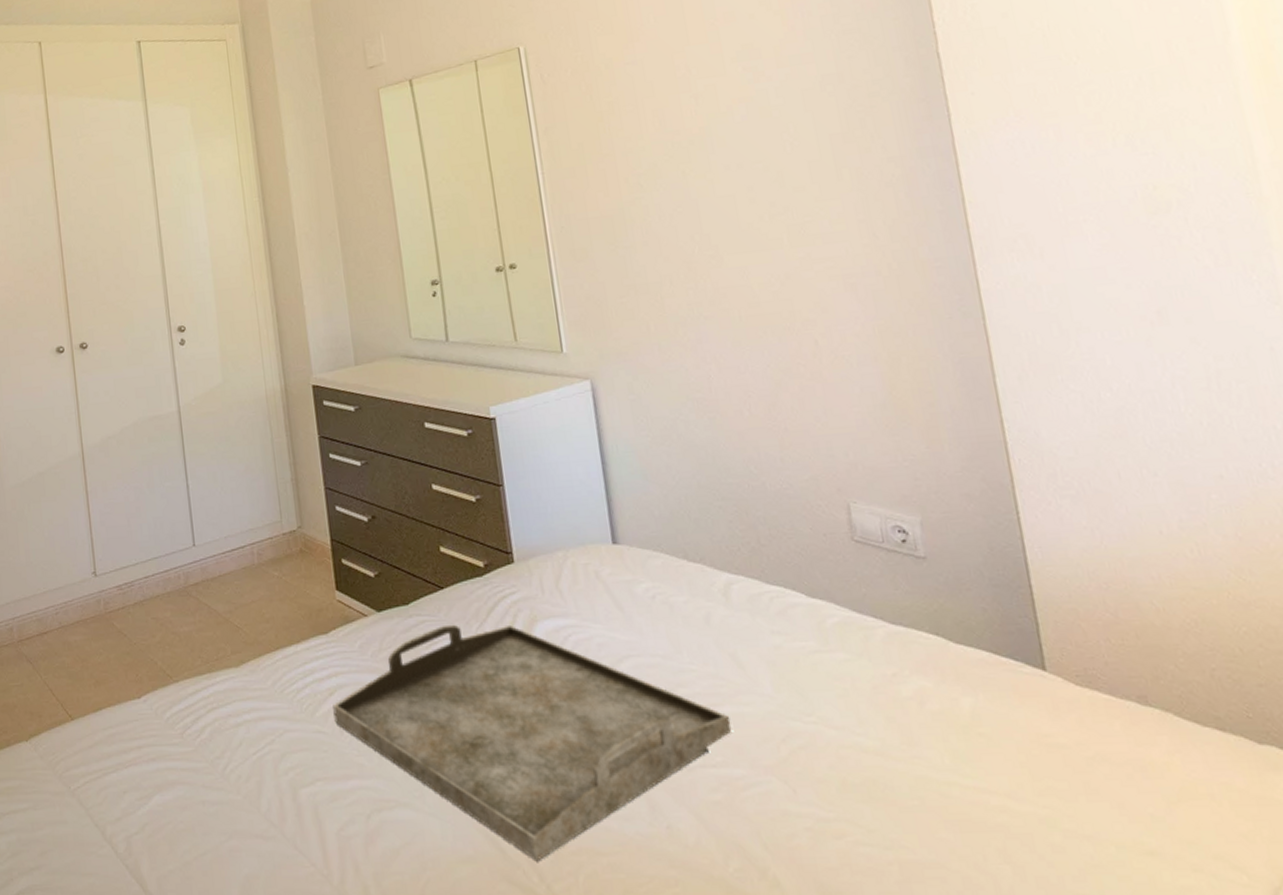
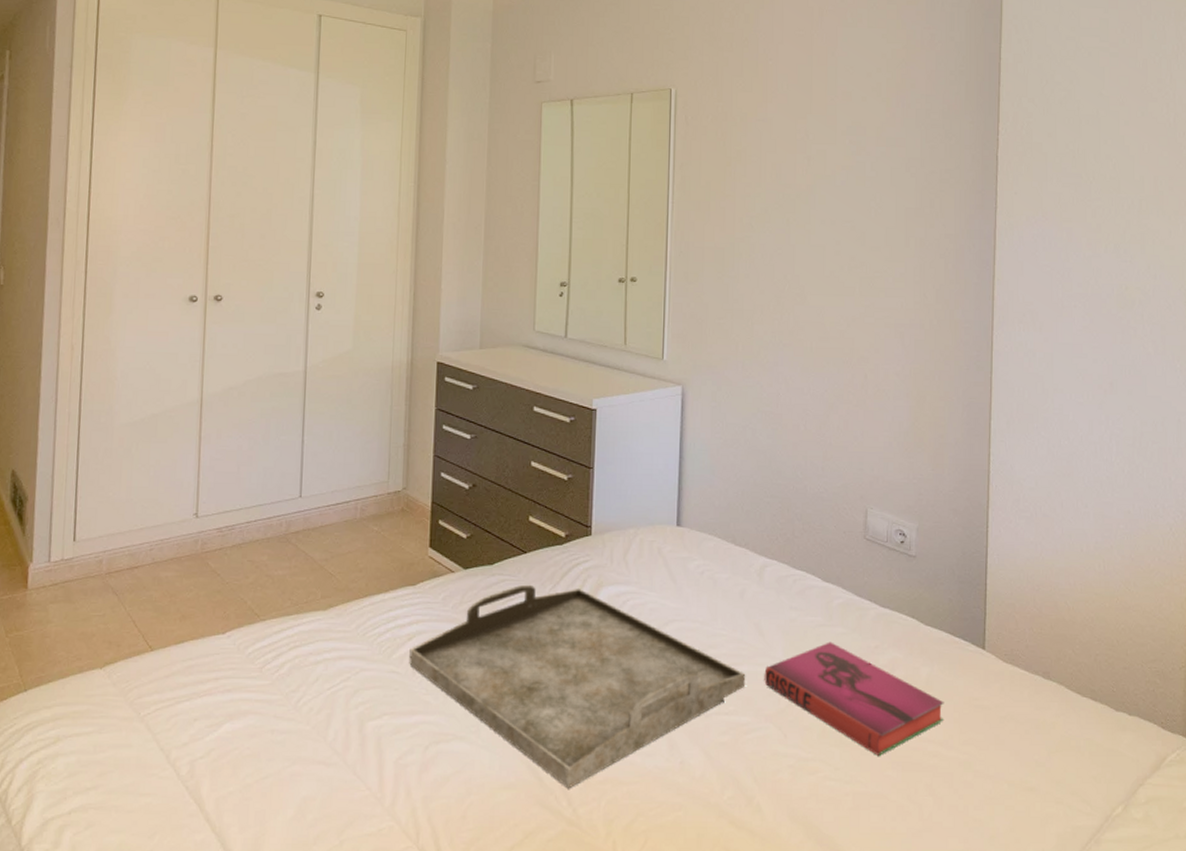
hardback book: none [752,671,1007,815] -> present [764,642,944,757]

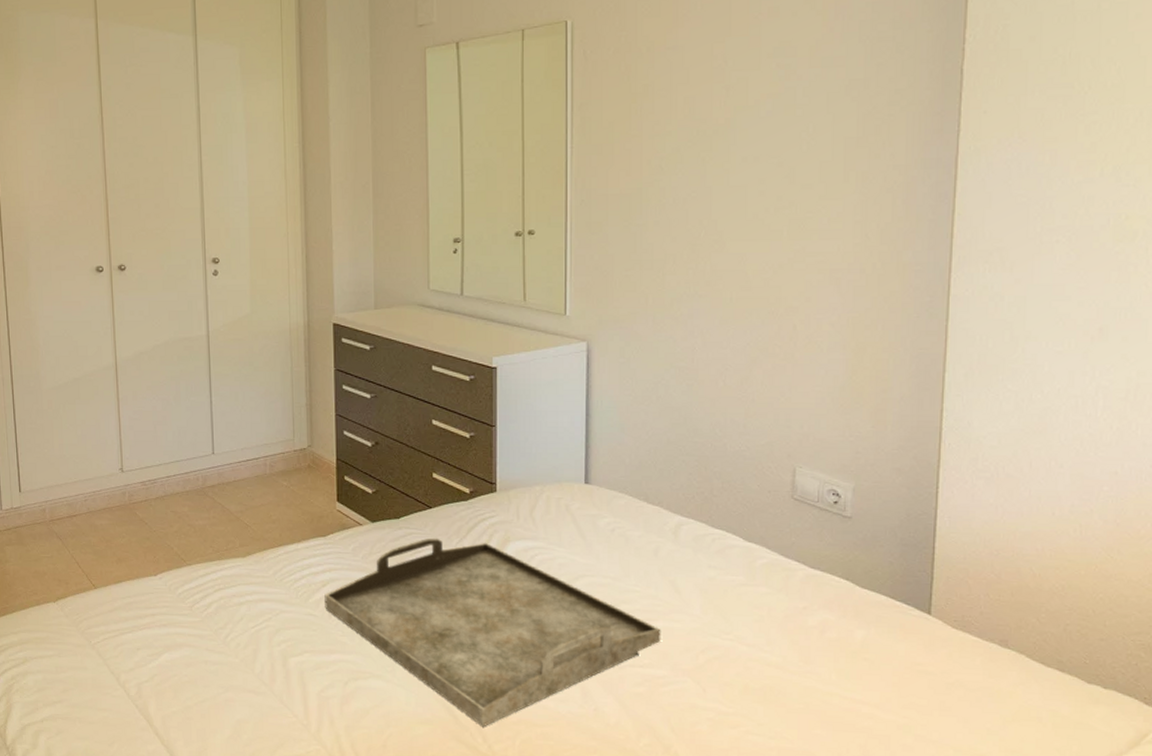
hardback book: present [764,642,944,757] -> none [681,601,882,716]

